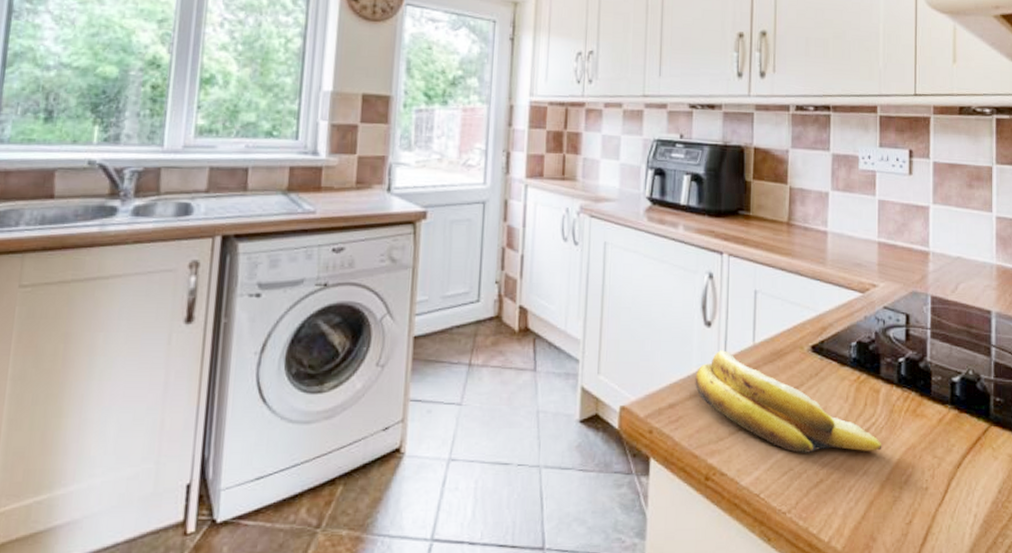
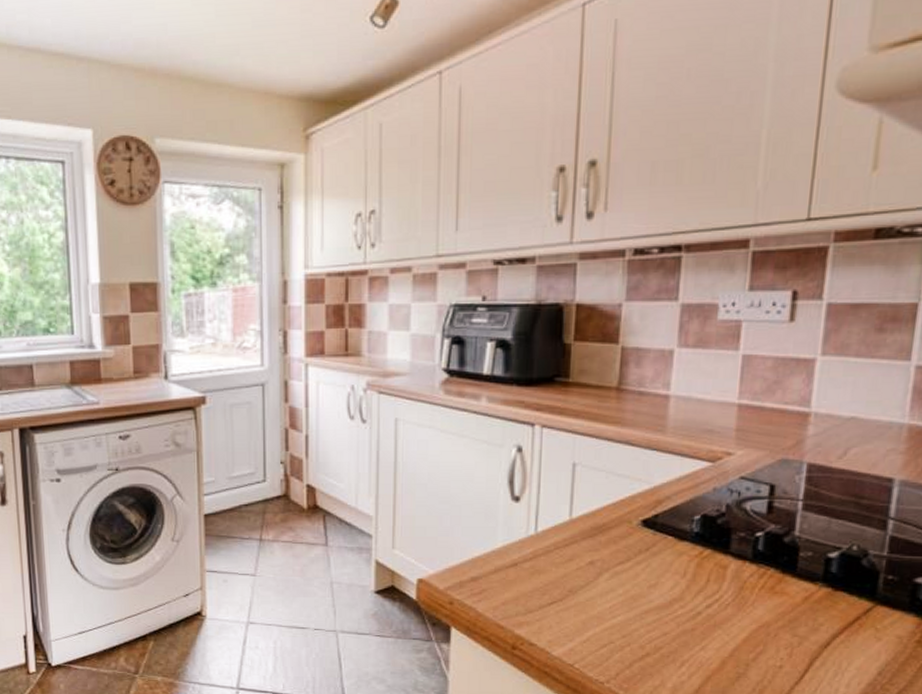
banana: present [695,349,882,453] -> none [500,524,727,628]

